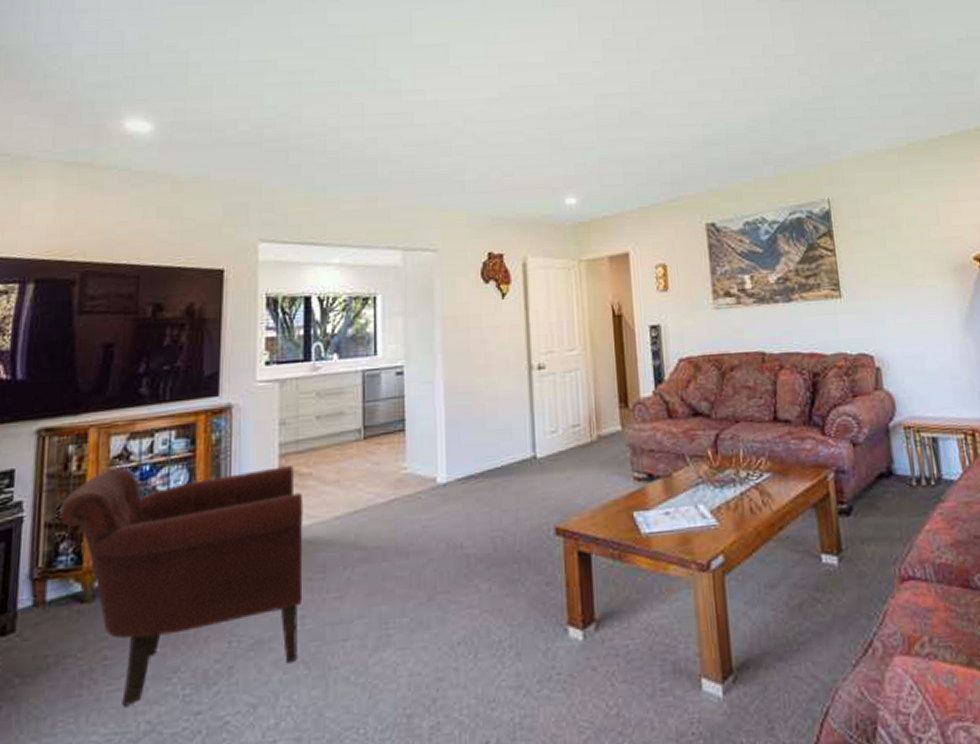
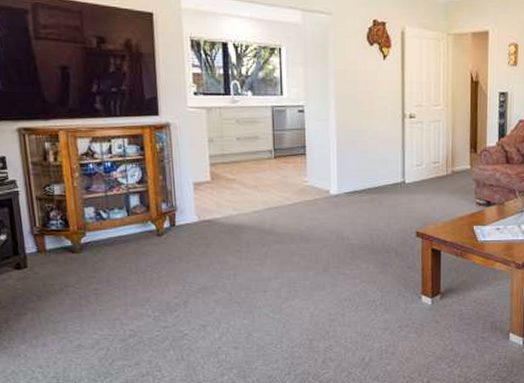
leather: present [59,465,304,706] -> none [46,162,234,319]

